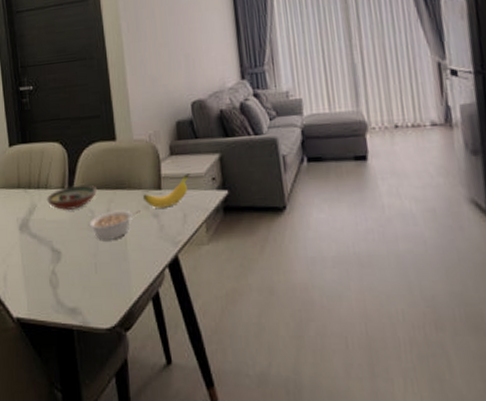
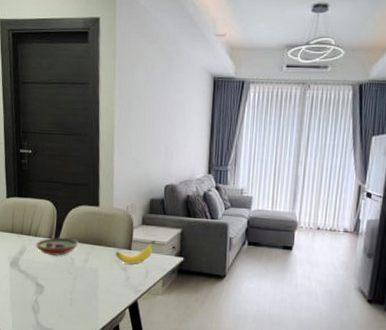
legume: present [88,210,141,240] -> none [68,261,112,283]

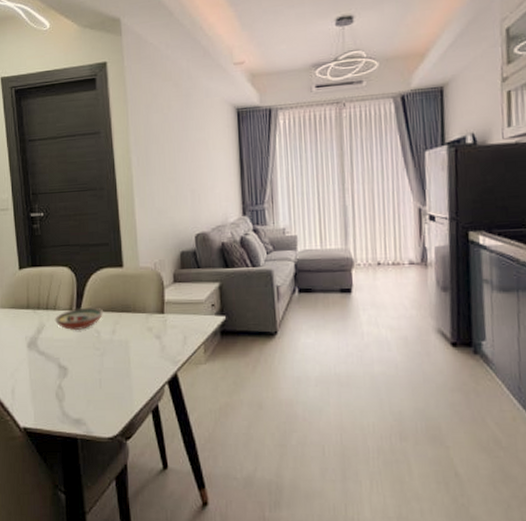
banana: present [116,241,156,264] -> none [147,300,192,330]

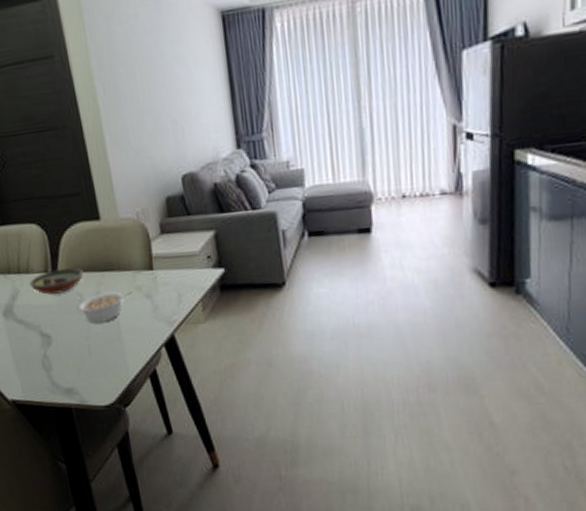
legume: none [94,331,144,358] -> present [77,292,132,323]

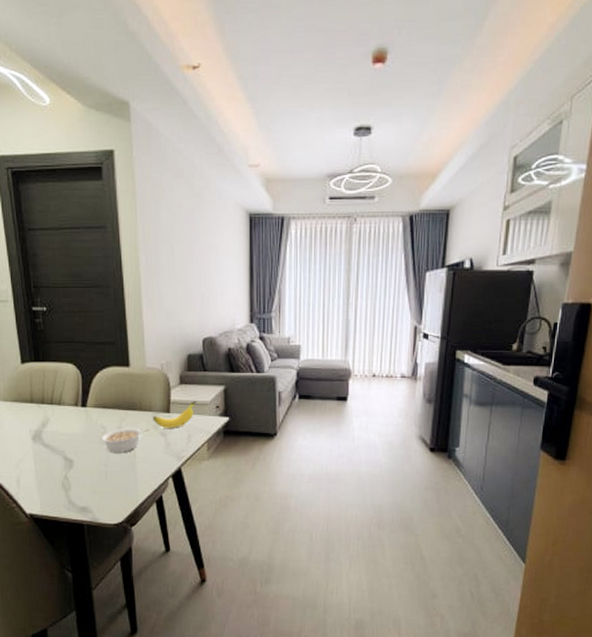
decorative bowl: present [29,267,84,295] -> none [59,404,110,426]
banana: none [134,252,184,289] -> present [153,401,197,428]

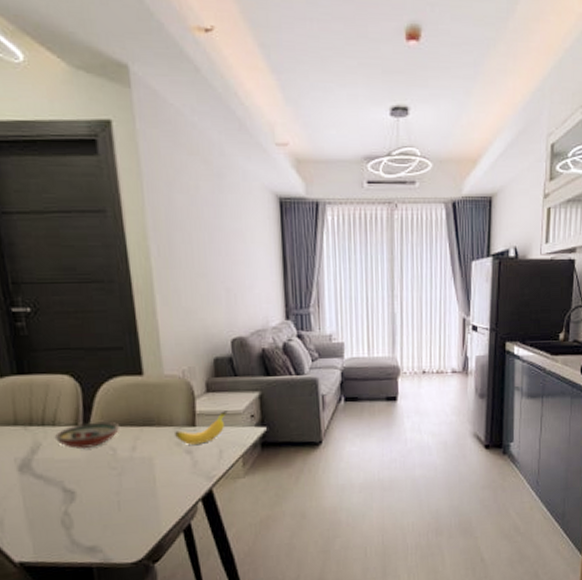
decorative bowl: none [59,404,110,426] -> present [54,421,121,449]
legume: present [100,428,150,453] -> none [109,447,172,478]

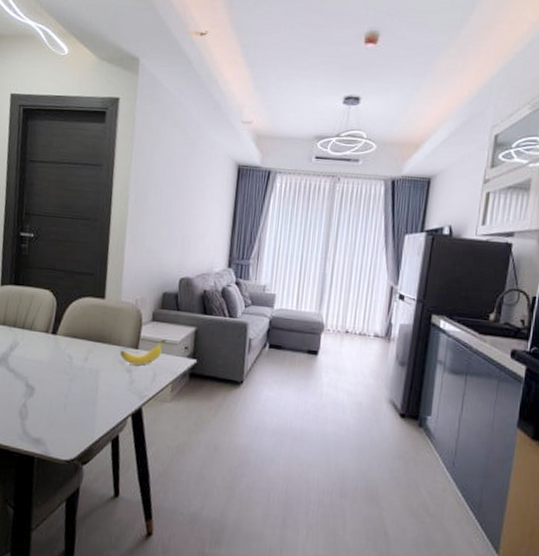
decorative bowl: present [54,421,121,449] -> none [29,332,80,354]

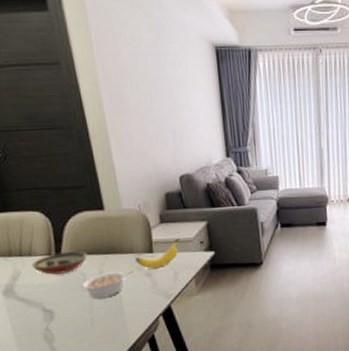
decorative bowl: none [29,332,80,354] -> present [31,251,88,275]
legume: none [65,360,116,385] -> present [80,271,134,299]

